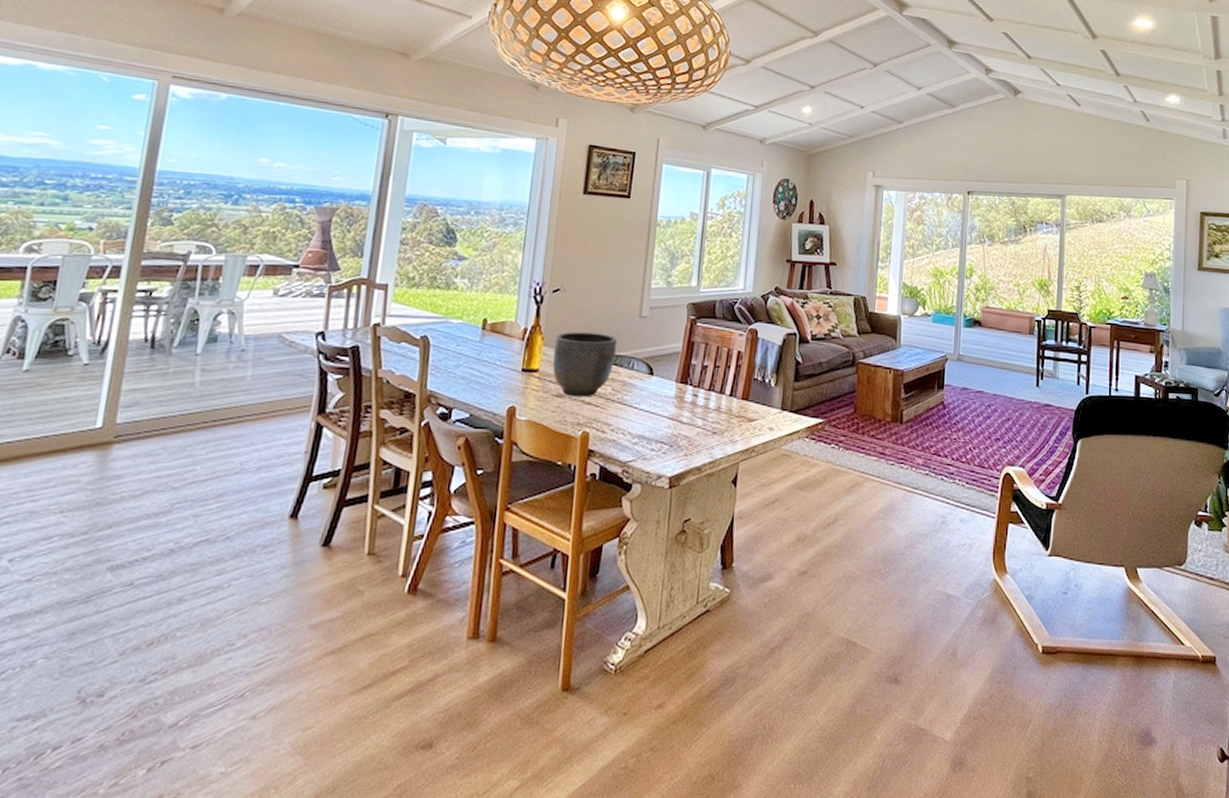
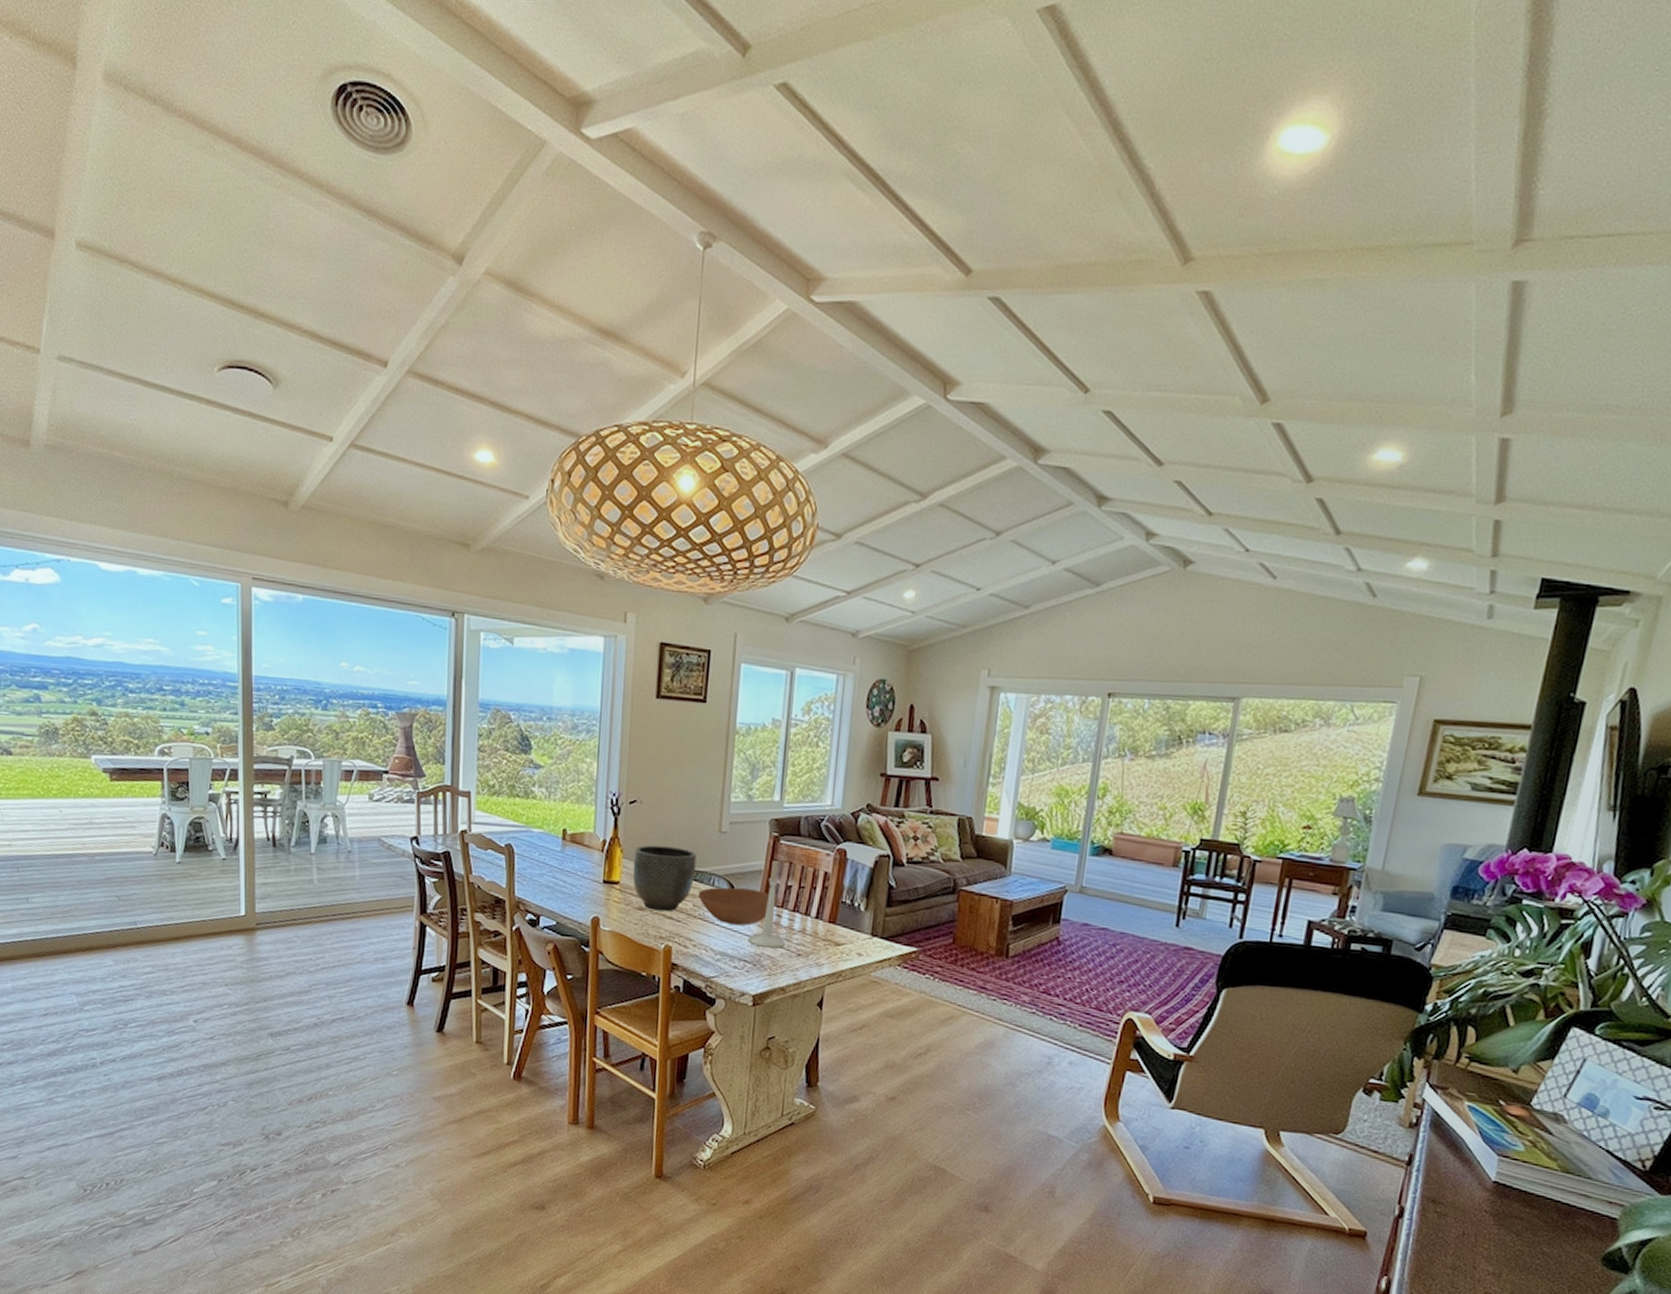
bowl: none [617,370,696,407] -> present [698,887,779,926]
candlestick: none [665,341,701,428] -> present [748,859,785,949]

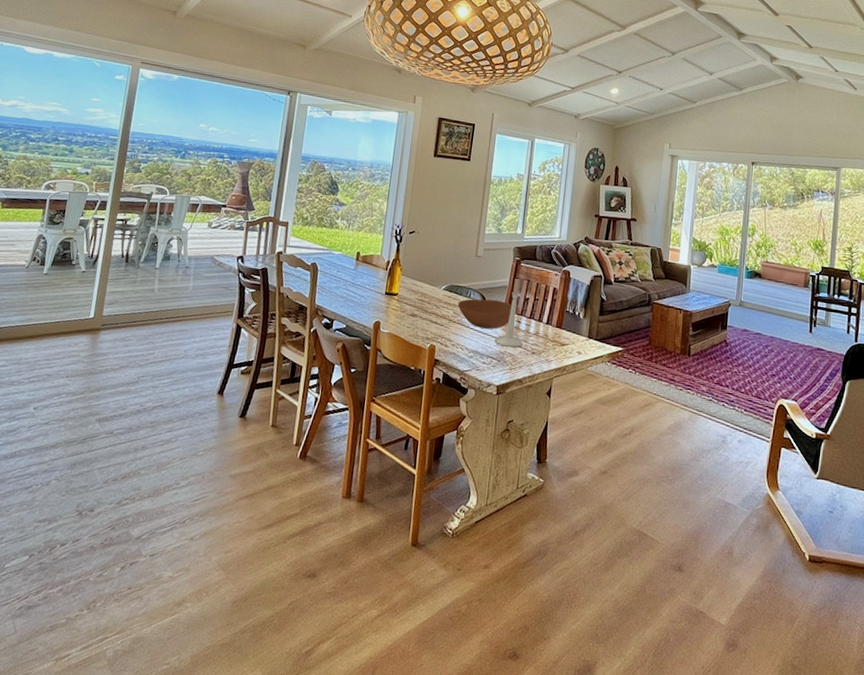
planter: present [632,845,696,912] -> none [408,265,458,318]

